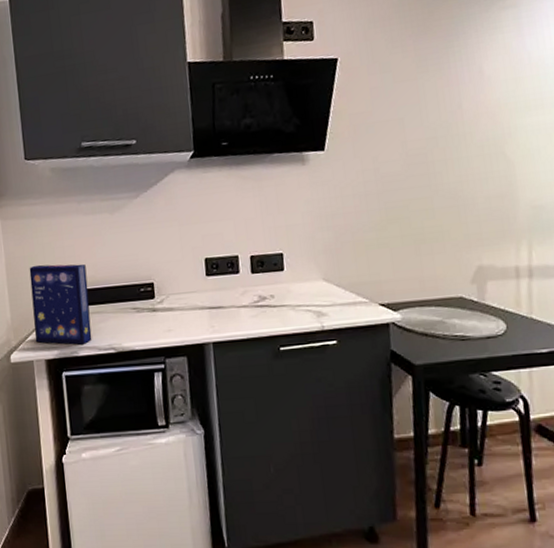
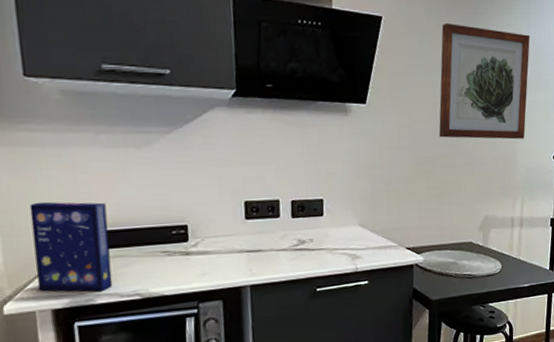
wall art: none [407,48,527,179] -> present [438,22,530,140]

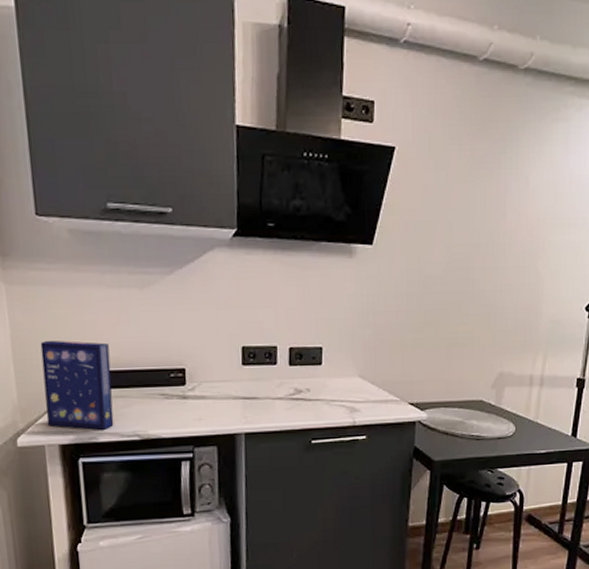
wall art: present [438,22,530,140] -> none [452,152,567,287]

